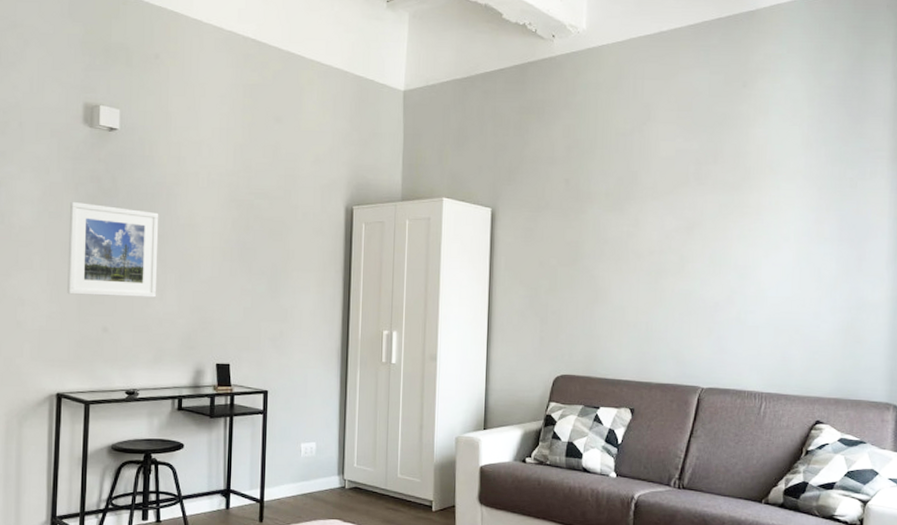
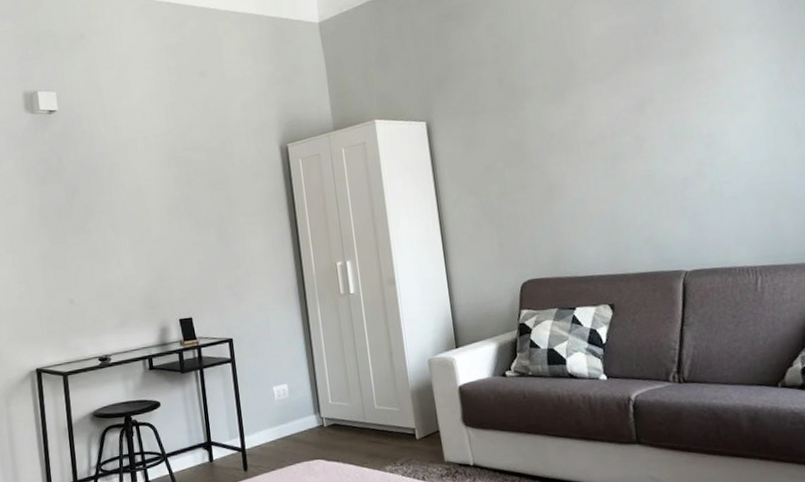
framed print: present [67,201,159,298] -> none [24,182,114,273]

